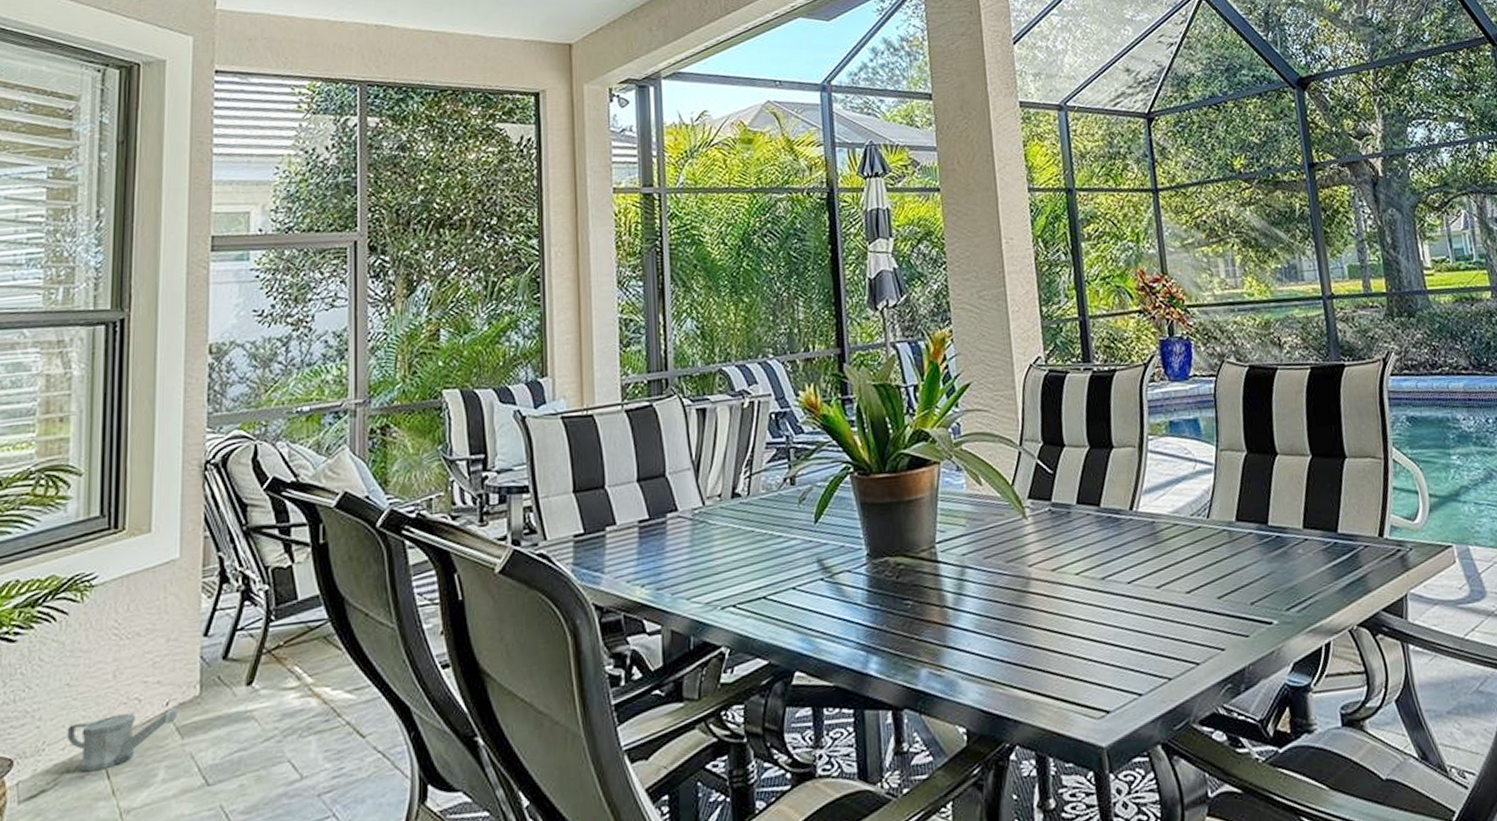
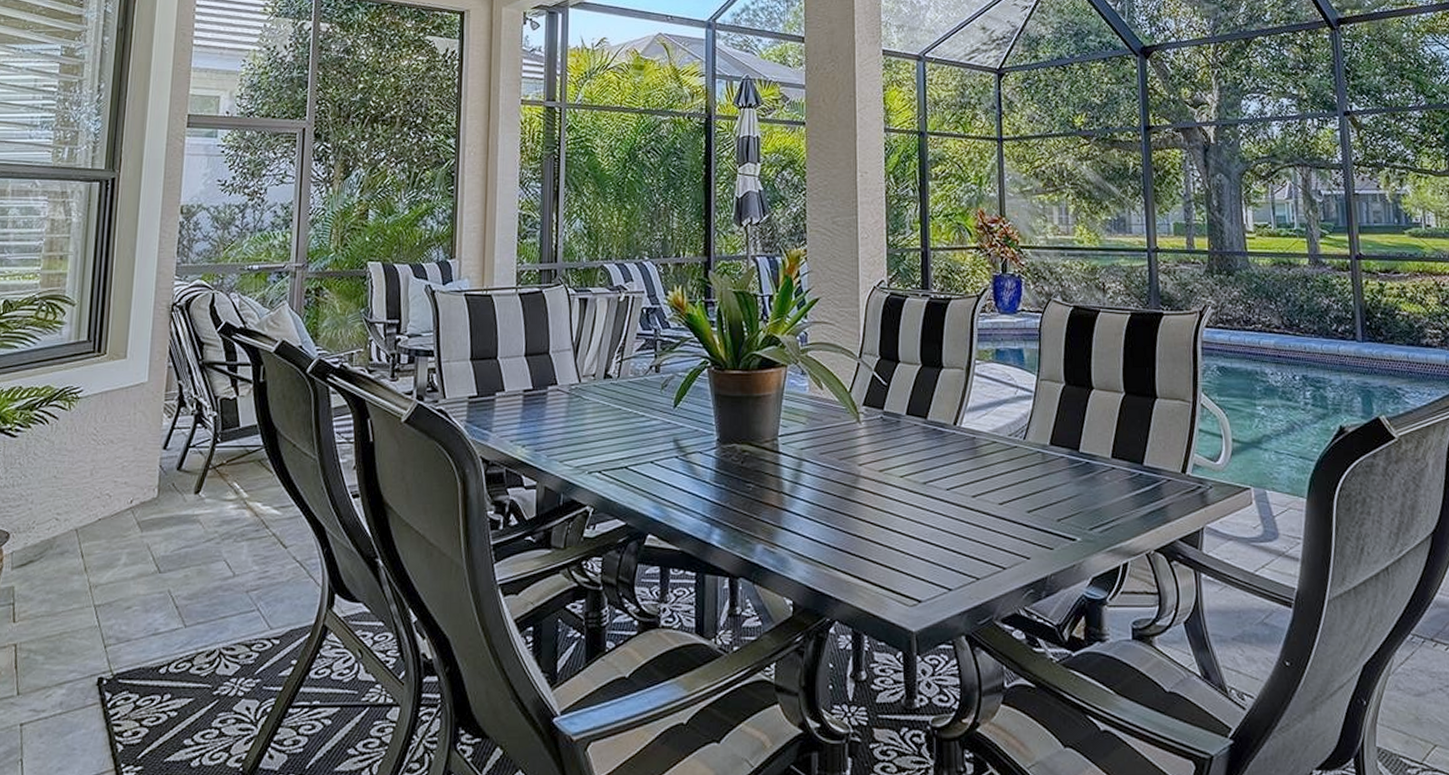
watering can: present [66,708,178,772] -> none [52,505,139,550]

